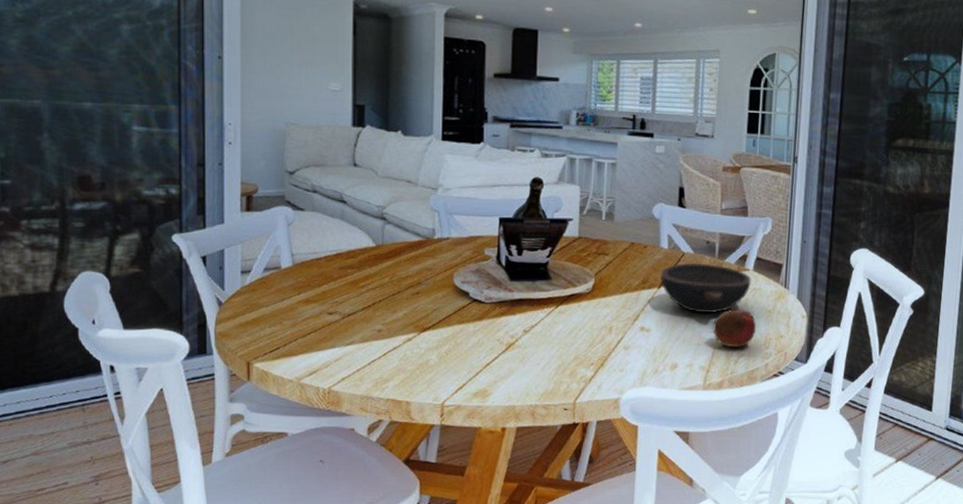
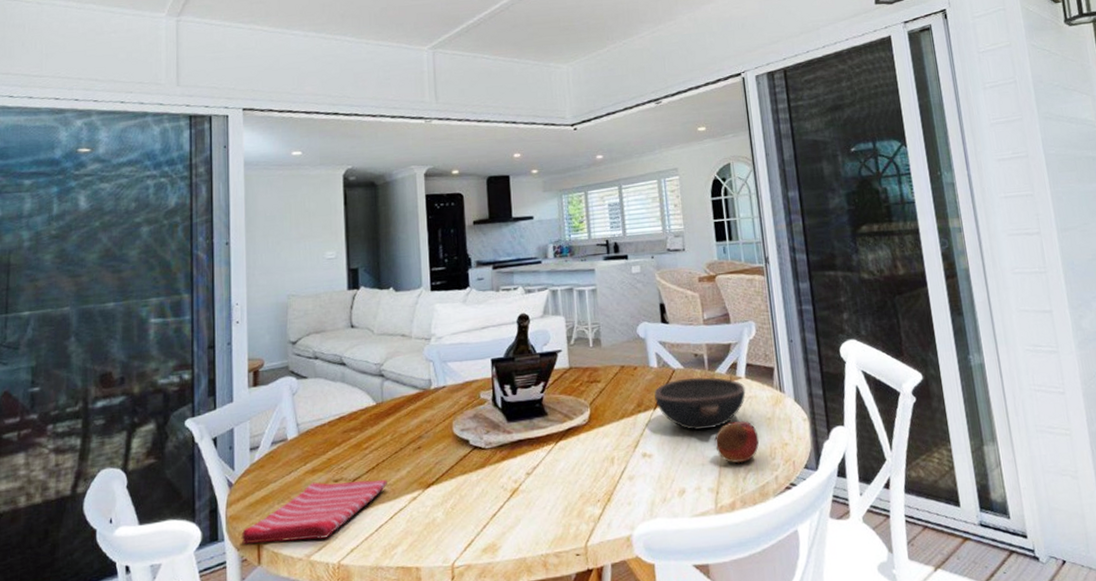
dish towel: none [230,312,383,365] -> present [241,479,387,545]

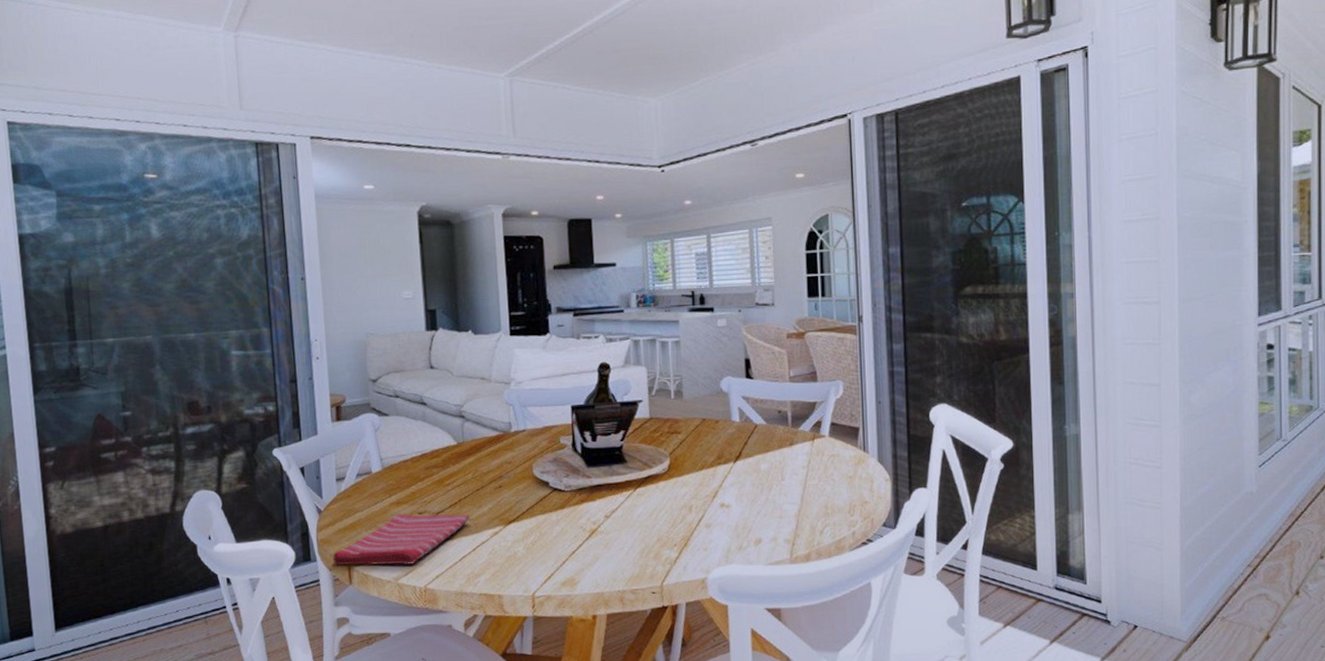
bowl: present [653,376,746,431] -> none [734,433,829,485]
fruit: present [714,420,760,464] -> none [794,476,839,518]

